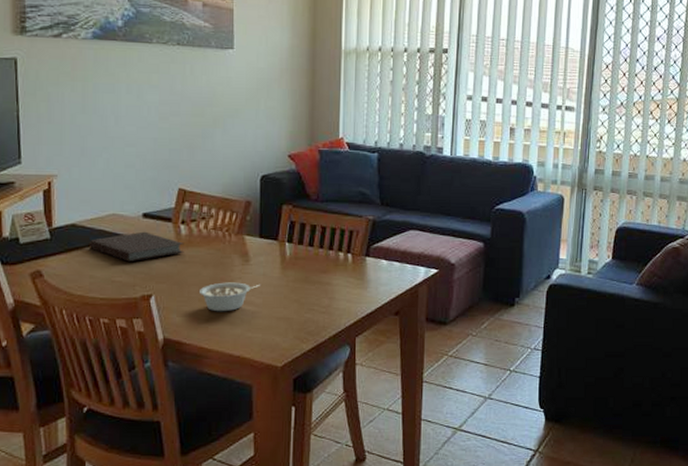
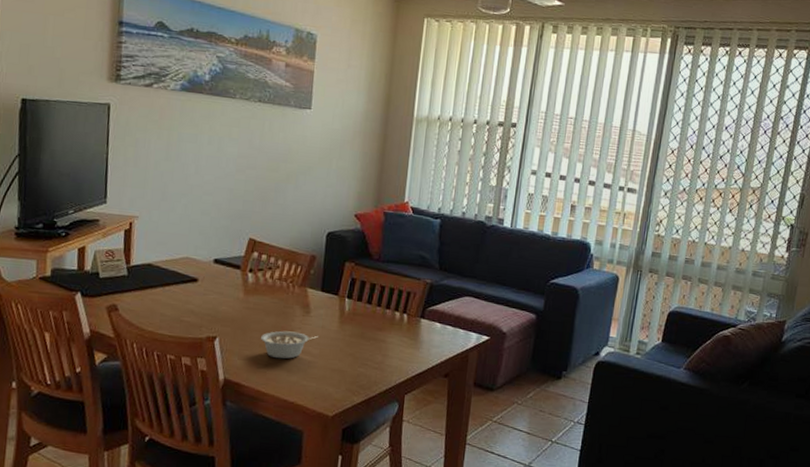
notebook: present [90,231,184,263] -> none [163,276,251,305]

